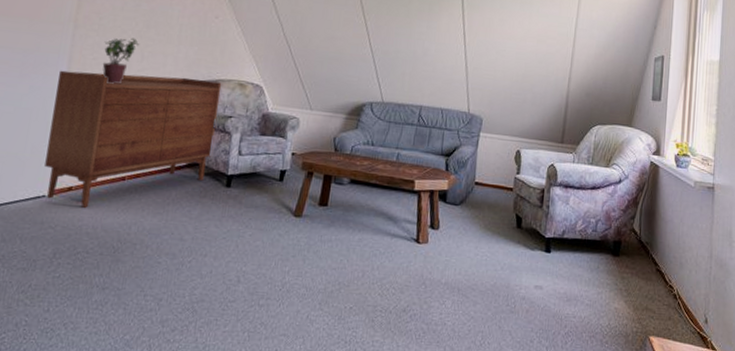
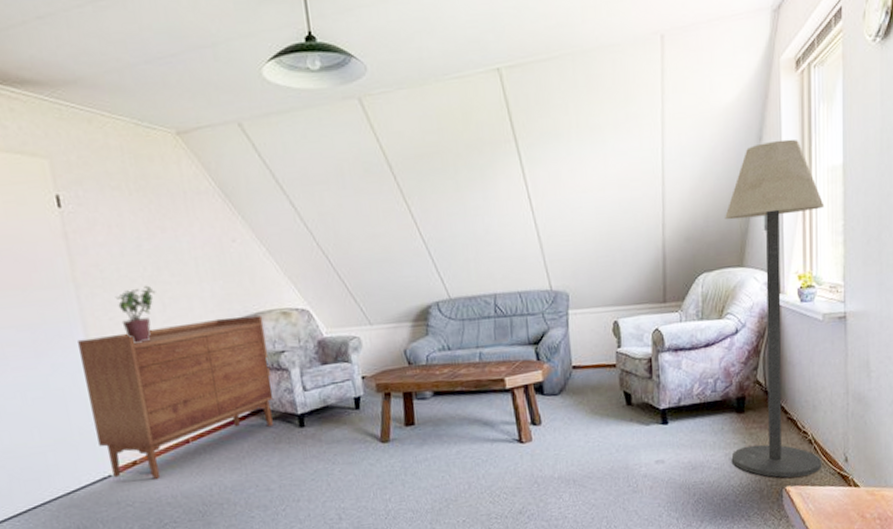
floor lamp: none [603,31,703,330] -> present [725,139,825,478]

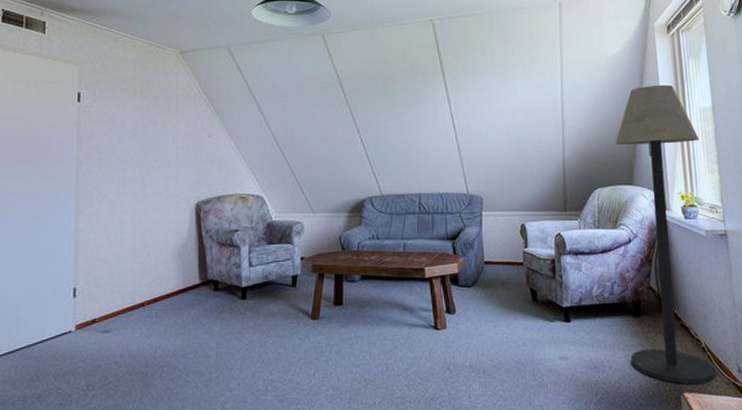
sideboard: present [78,315,275,479] -> none [67,198,224,338]
potted plant: present [115,285,156,343] -> none [107,167,141,215]

